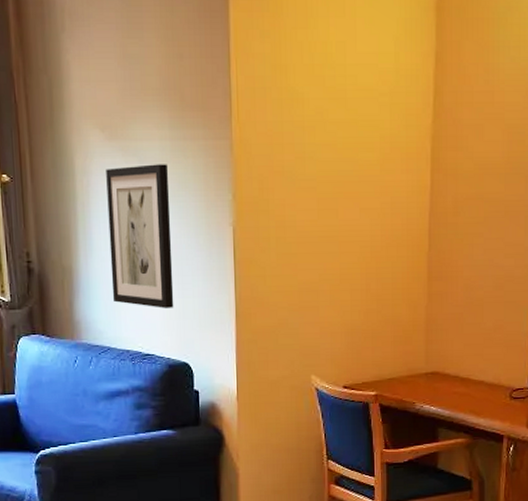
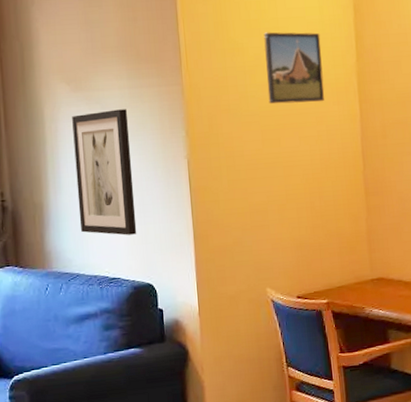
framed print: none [328,81,393,169] -> present [263,32,325,104]

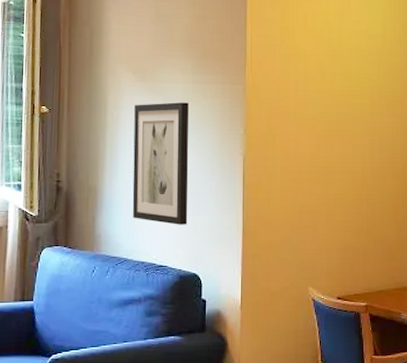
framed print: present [263,32,325,104] -> none [326,42,381,113]

